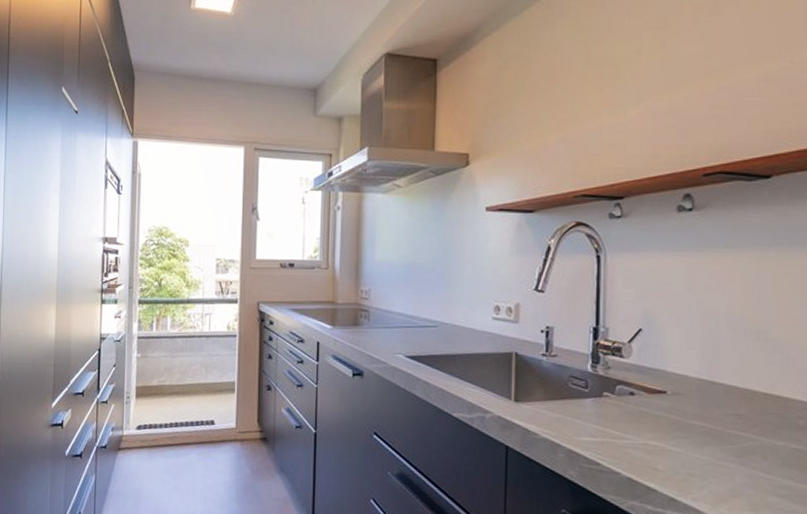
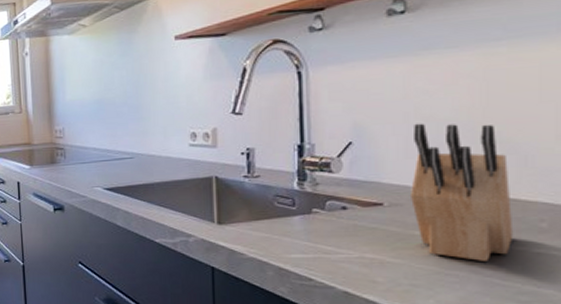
knife block: none [691,316,777,456] -> present [411,123,514,263]

